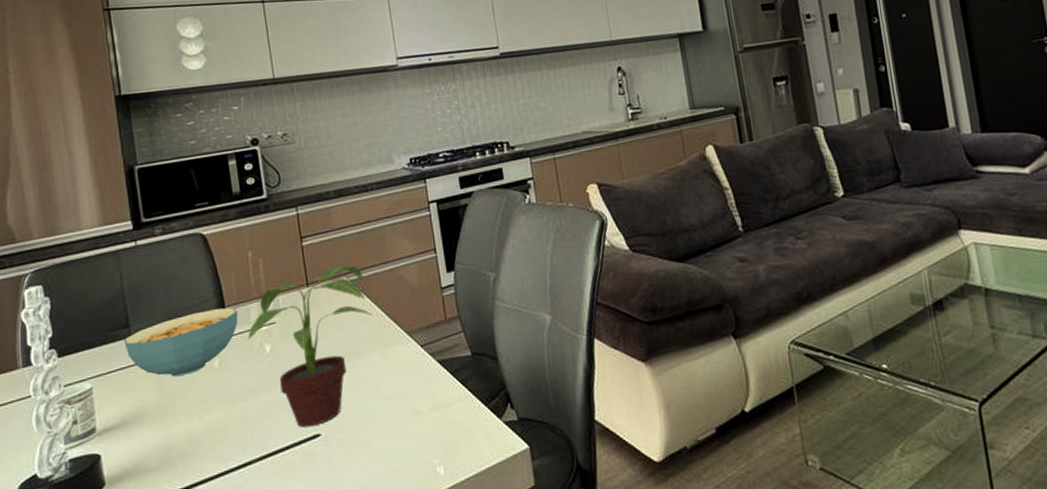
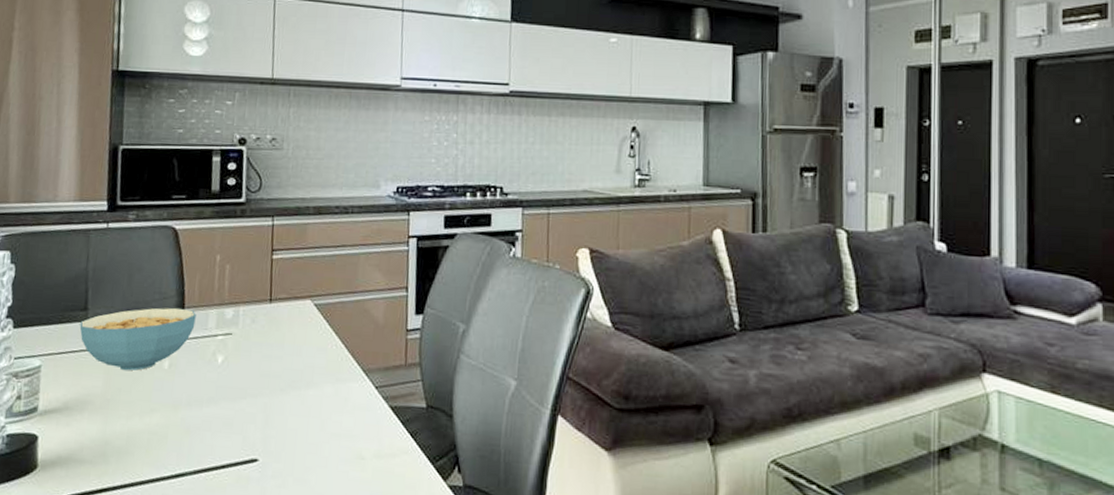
potted plant: present [247,265,373,428] -> none [201,286,332,450]

